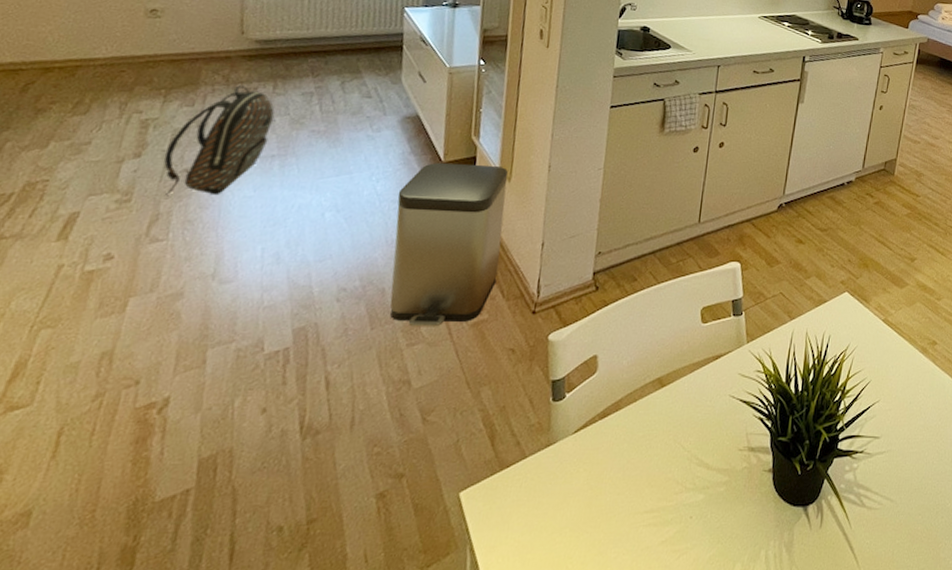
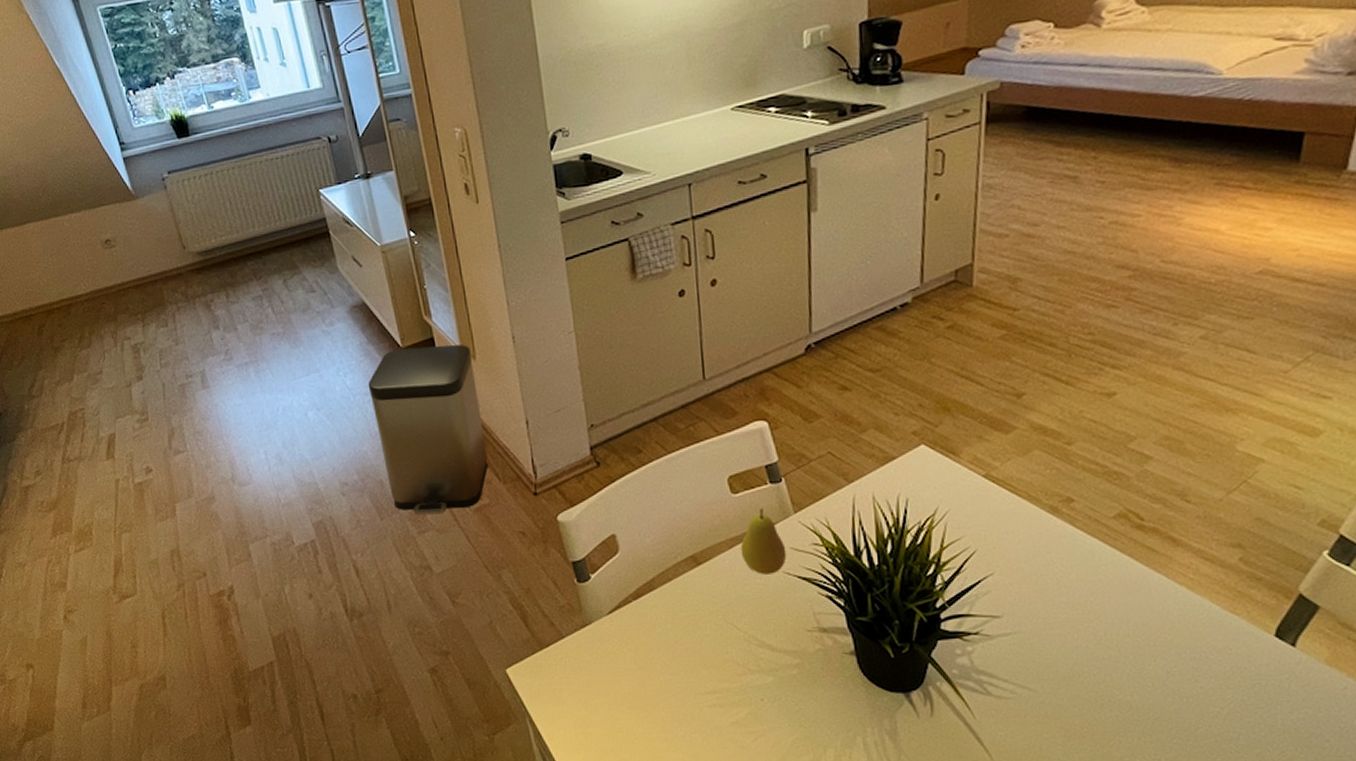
backpack: present [163,85,275,195] -> none [159,299,238,411]
fruit: none [699,337,736,397] -> present [740,508,787,575]

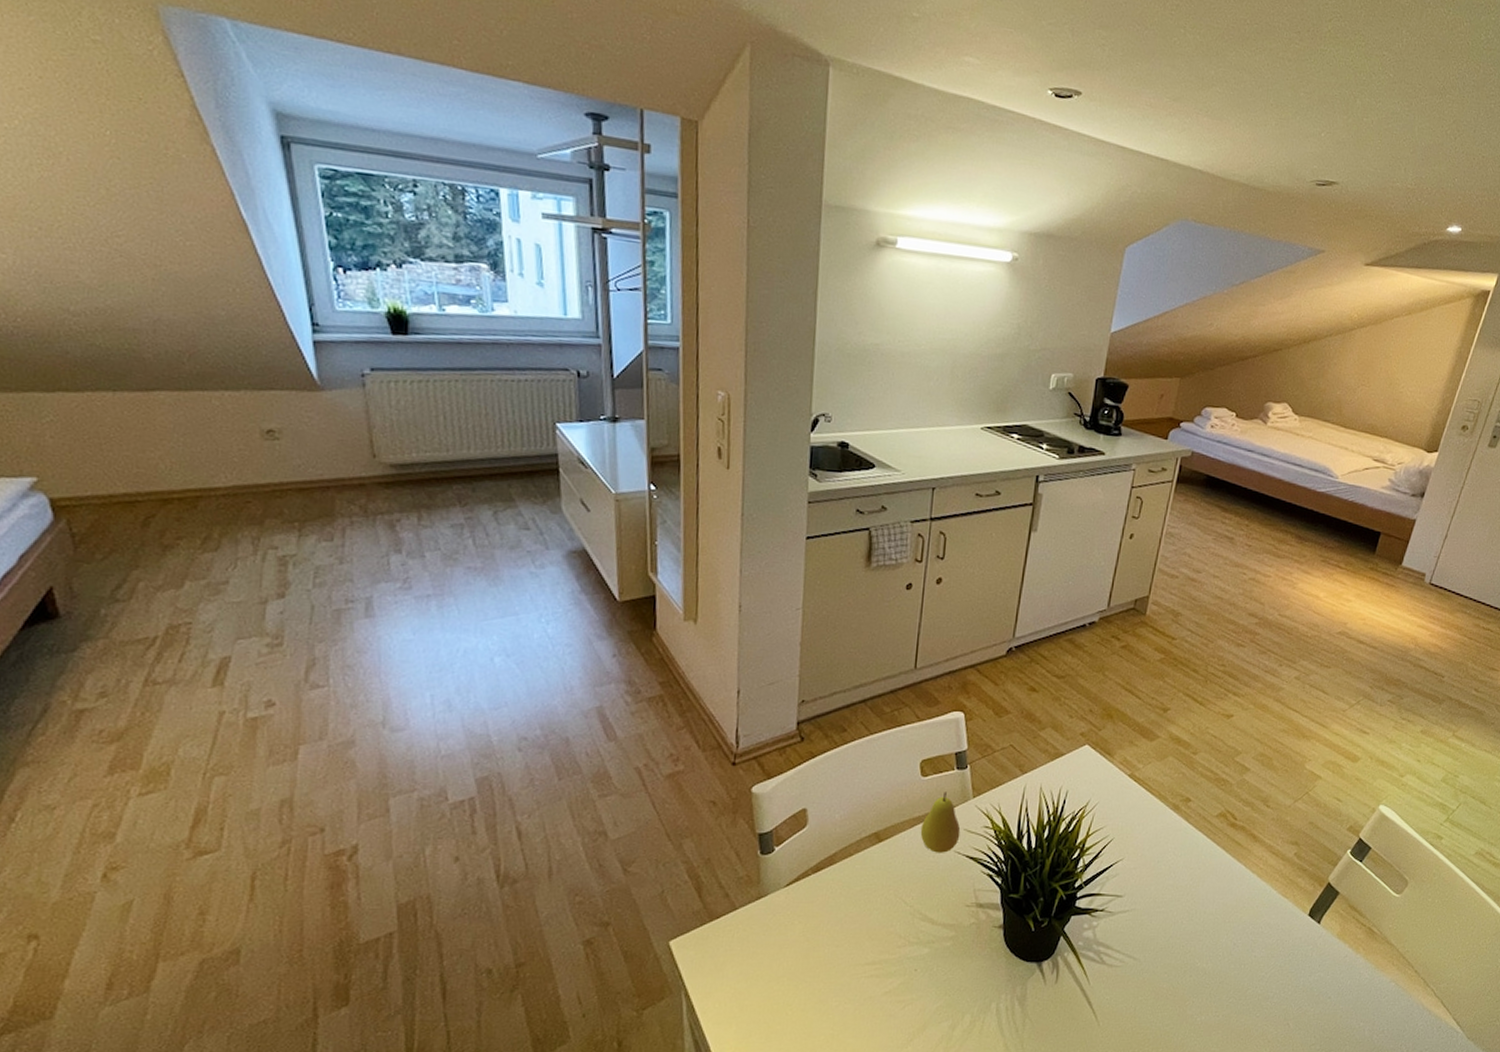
pedal bin: present [367,345,489,515] -> none [572,602,694,778]

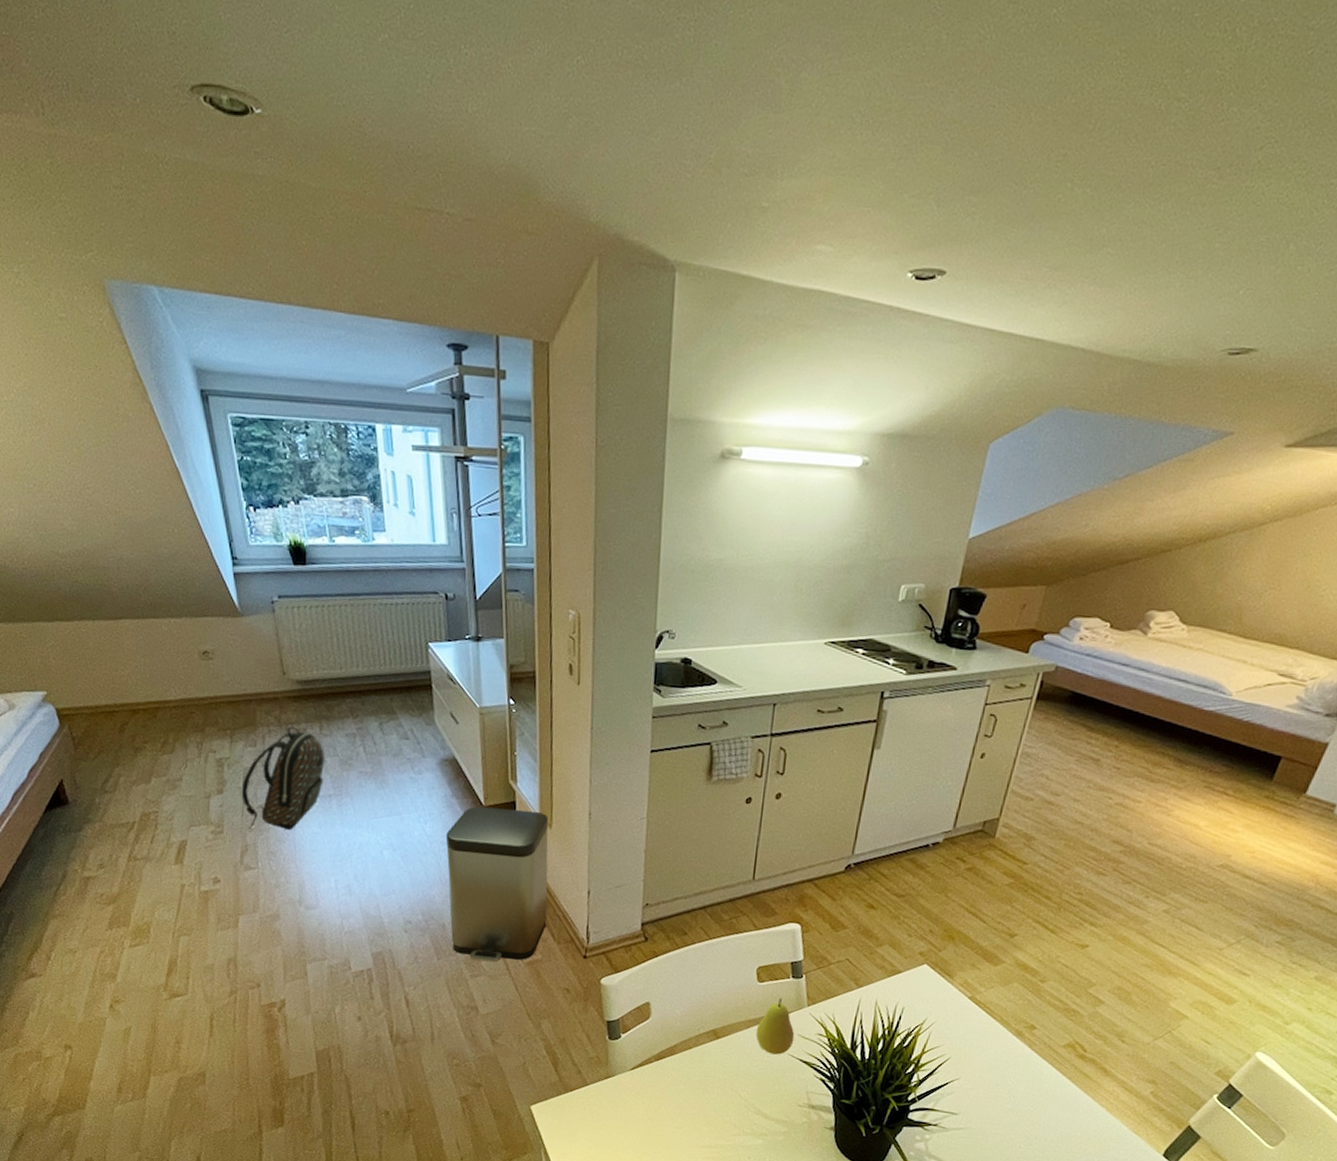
backpack: none [310,517,423,638] -> present [241,726,324,830]
pedal bin: none [572,602,694,778] -> present [445,806,549,963]

